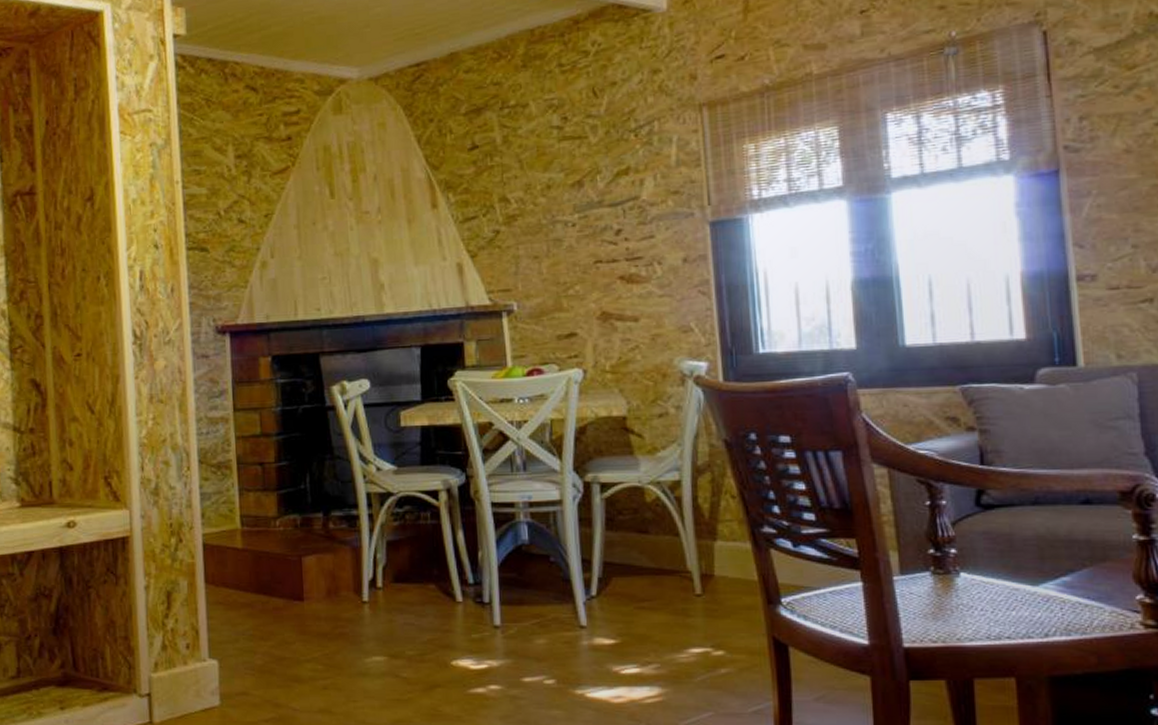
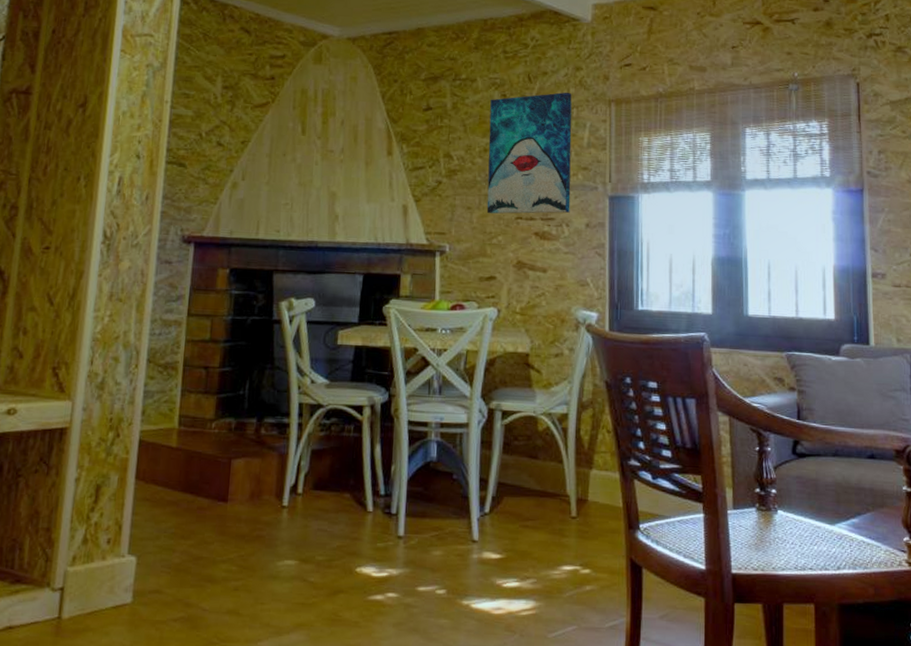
wall art: none [549,102,662,262] -> present [486,92,572,214]

